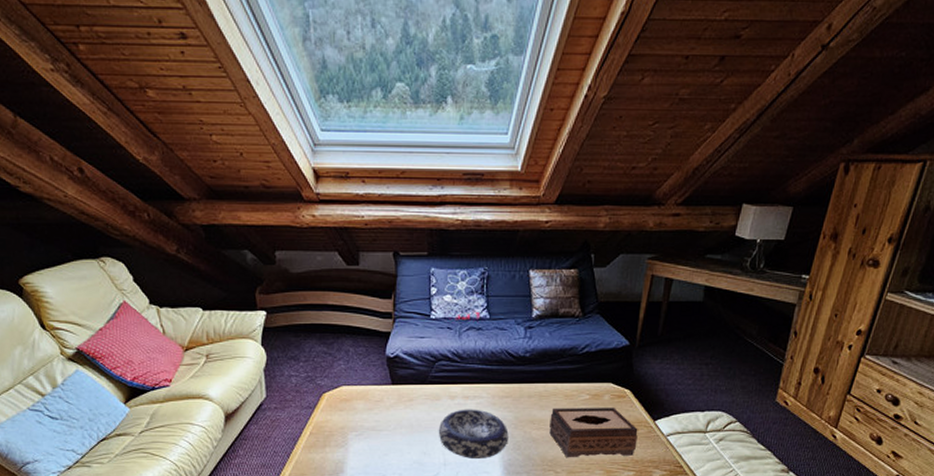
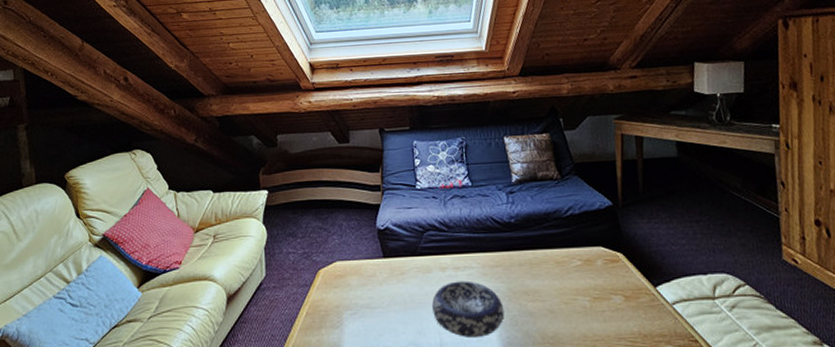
tissue box: present [549,408,638,458] -> none [544,274,642,334]

